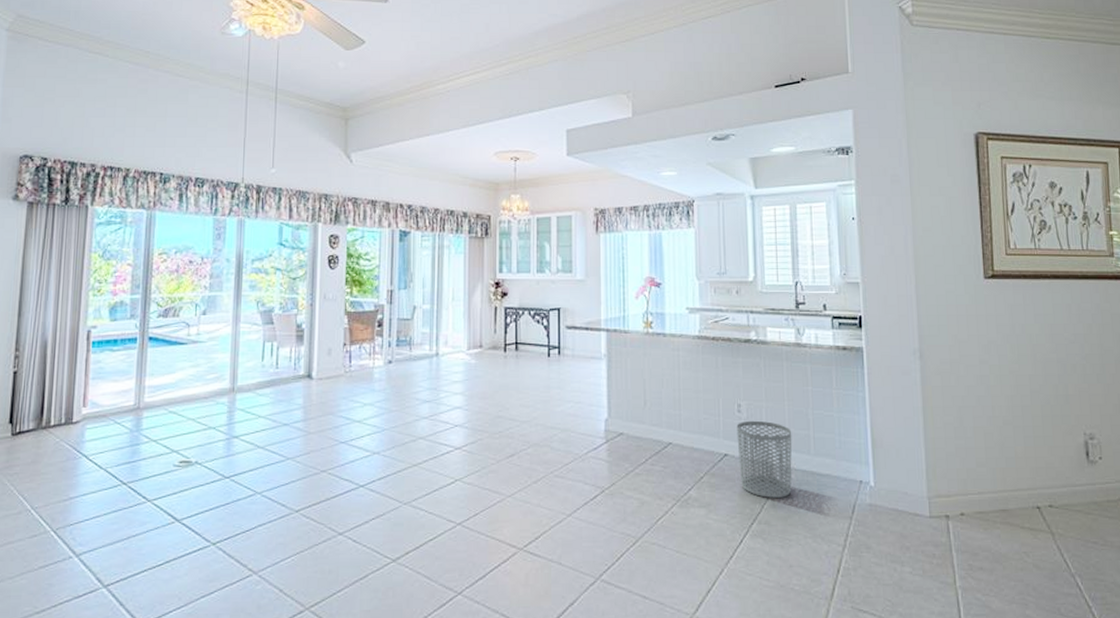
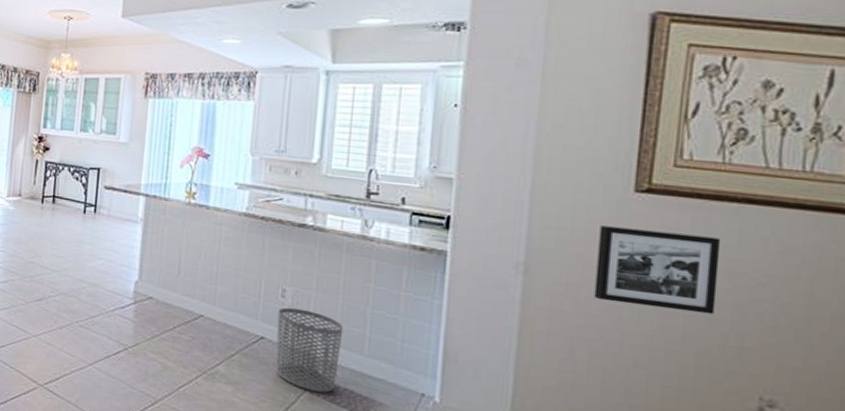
picture frame: none [966,309,1048,372] -> present [594,225,721,315]

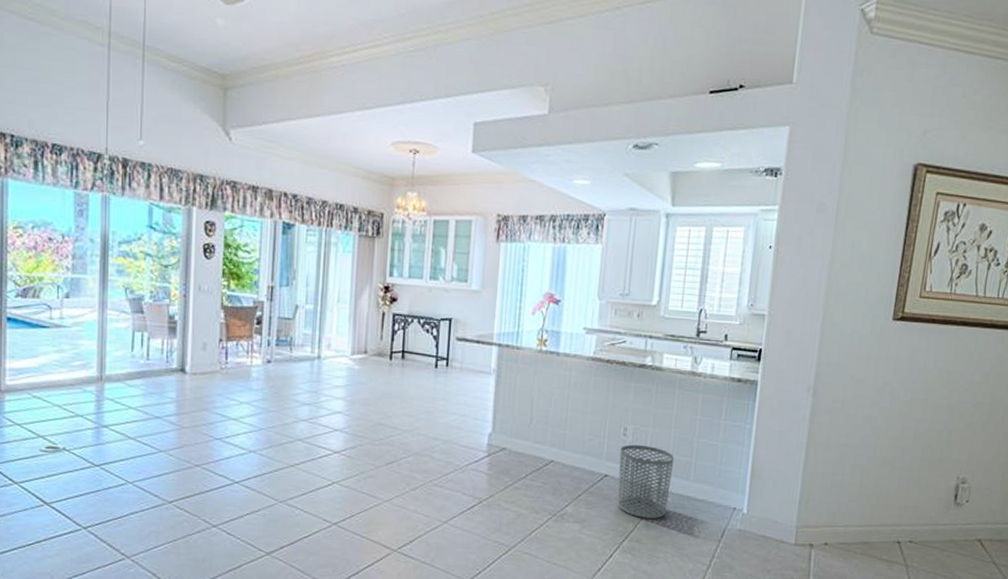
picture frame: present [594,225,721,315] -> none [860,350,945,417]

